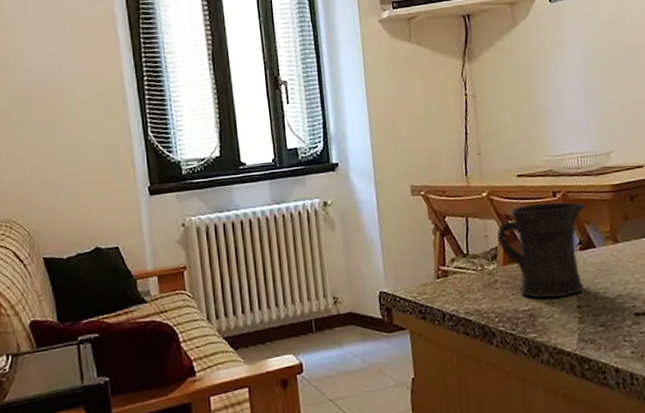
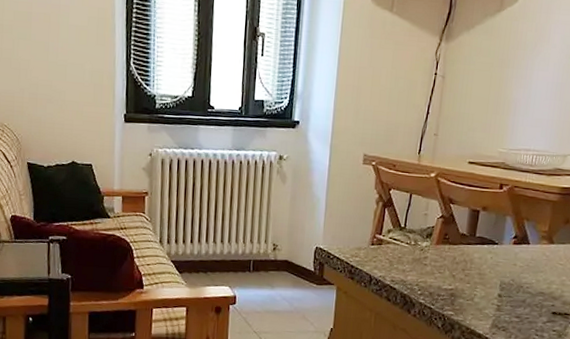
mug: present [496,202,586,299] -> none [435,191,530,285]

